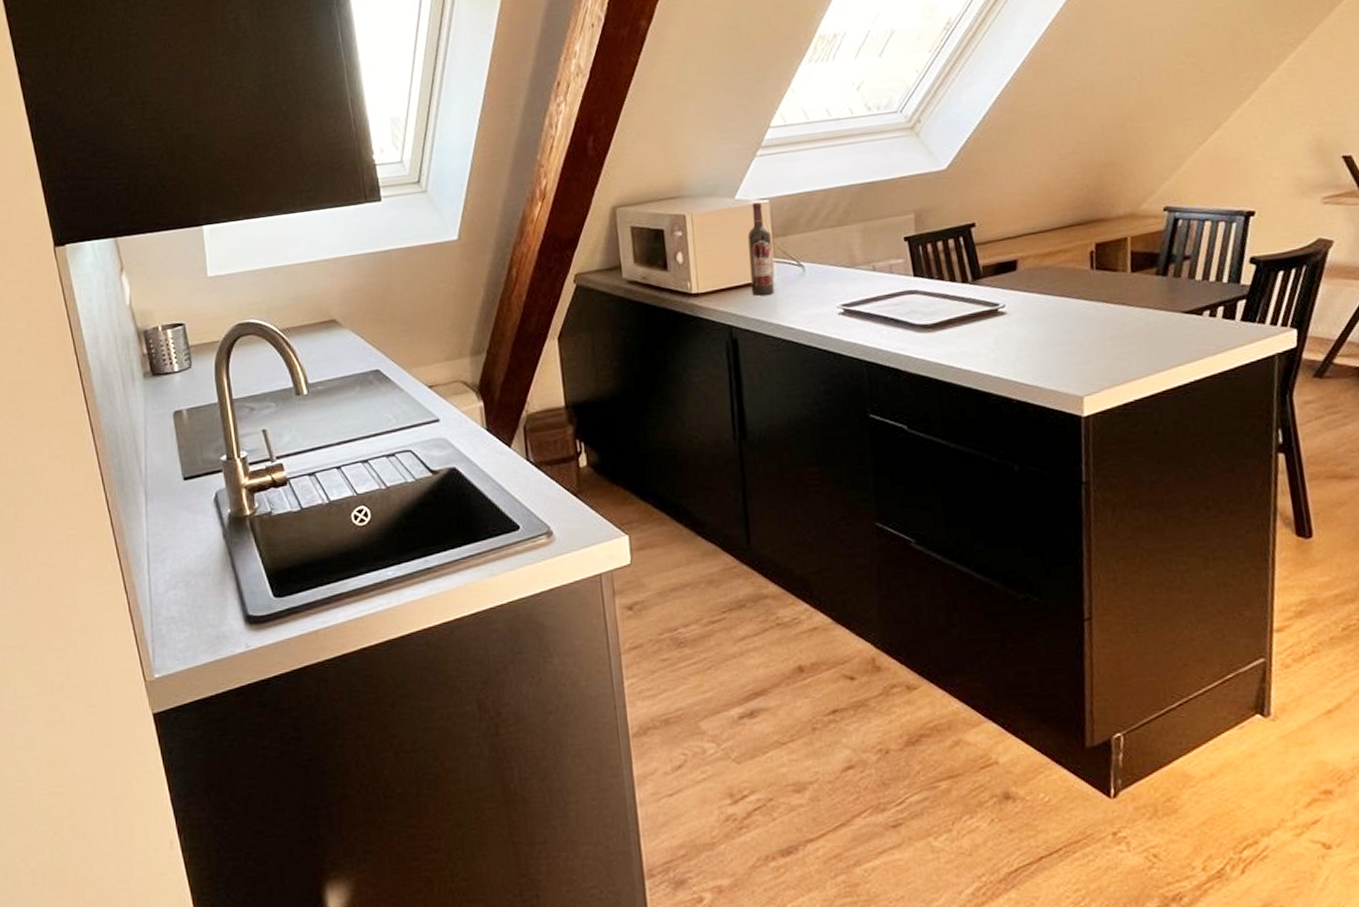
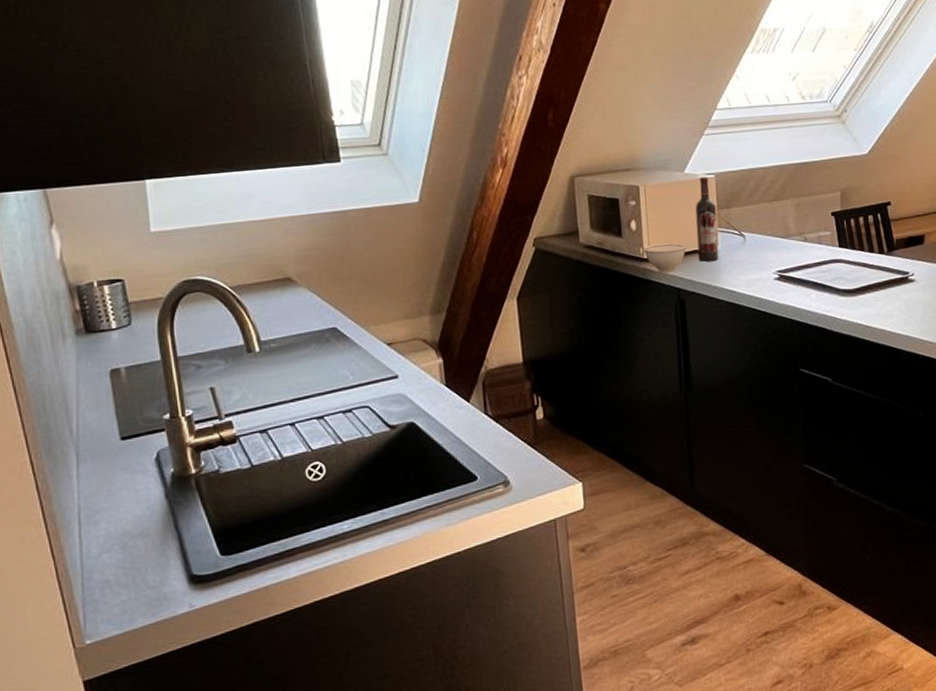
bowl: none [691,275,739,310] -> present [643,242,687,274]

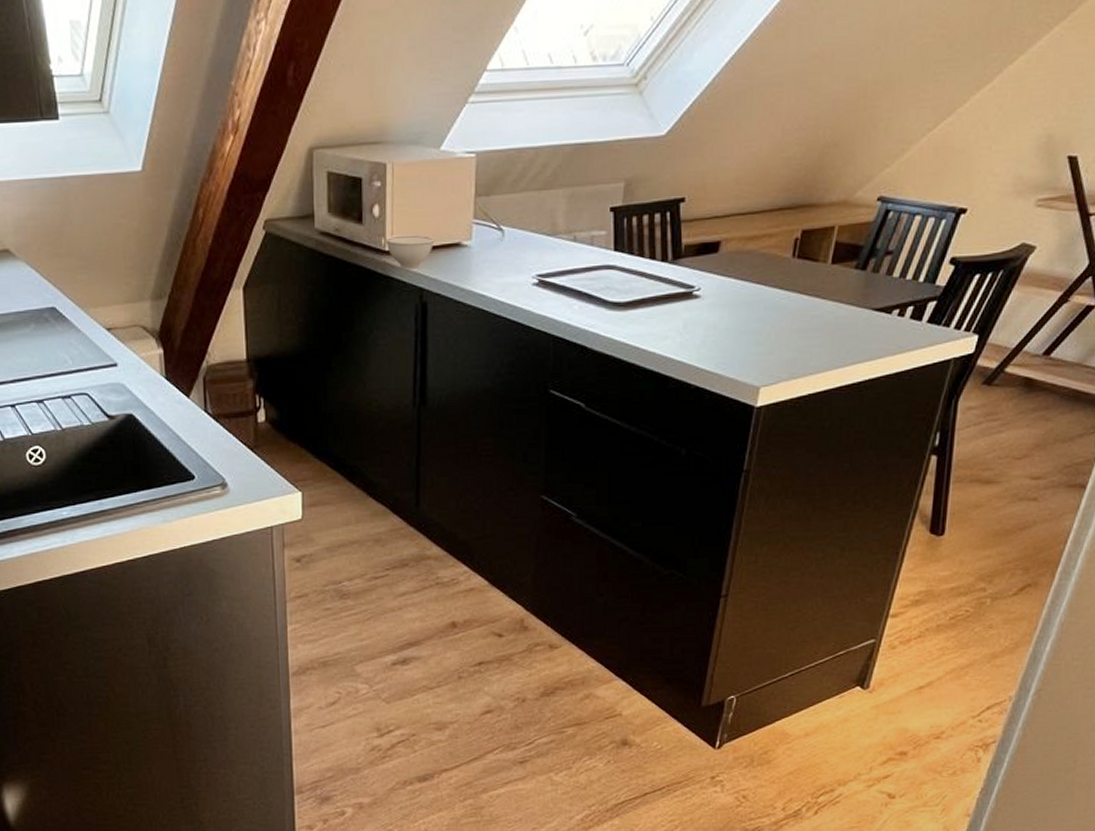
wine bottle: present [695,176,719,262] -> none [447,155,474,259]

